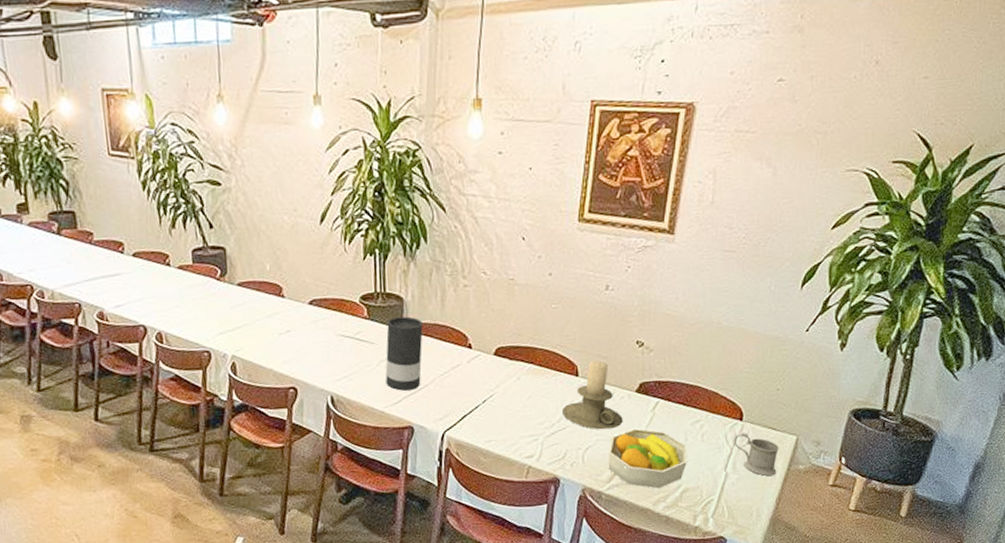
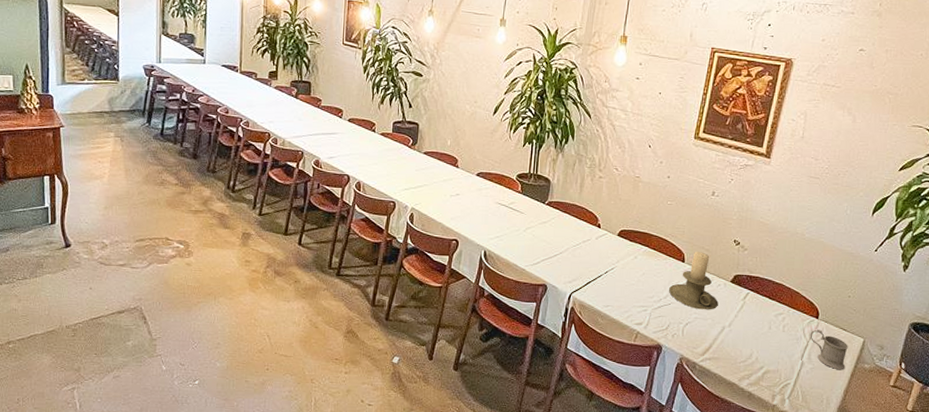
vase: present [385,316,423,391] -> none [529,195,564,255]
fruit bowl: present [608,428,687,489] -> none [703,312,770,367]

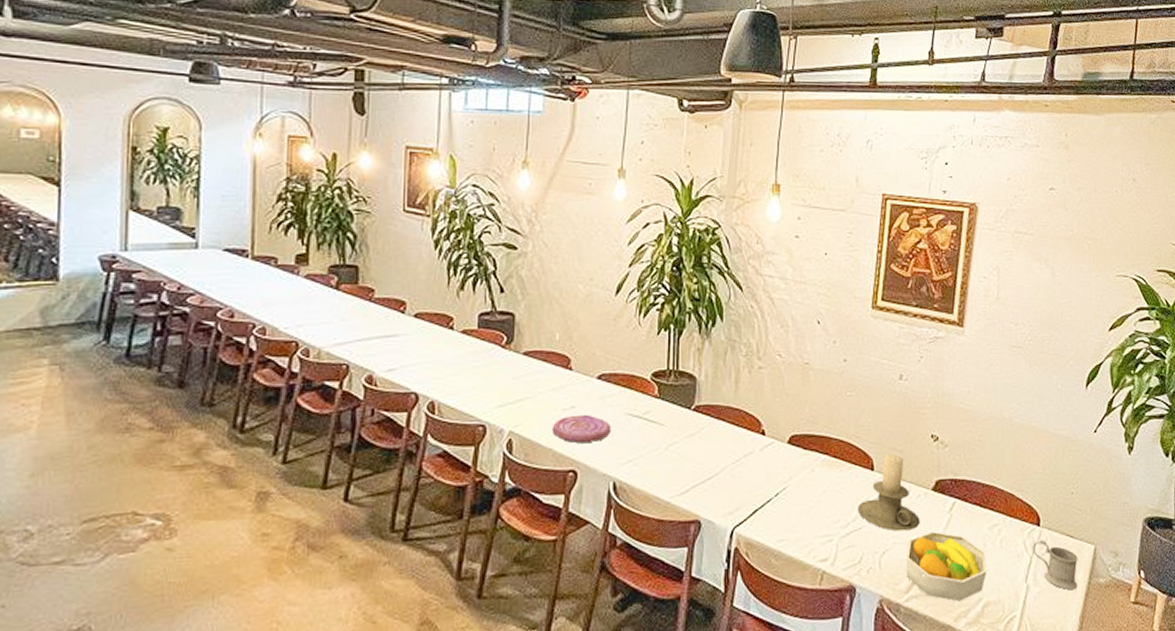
plate: none [442,200,485,221] -> present [552,414,612,443]
fruit bowl: none [703,312,770,367] -> present [905,531,987,602]

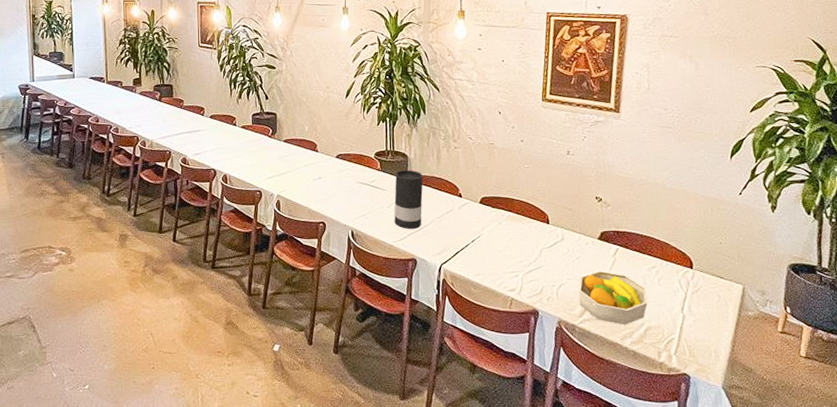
plate: present [552,414,612,443] -> none [306,183,348,203]
vase: none [674,397,715,479] -> present [394,170,423,229]
candle holder: present [858,454,920,532] -> none [538,212,589,270]
mug: present [1032,540,1078,590] -> none [686,279,729,320]

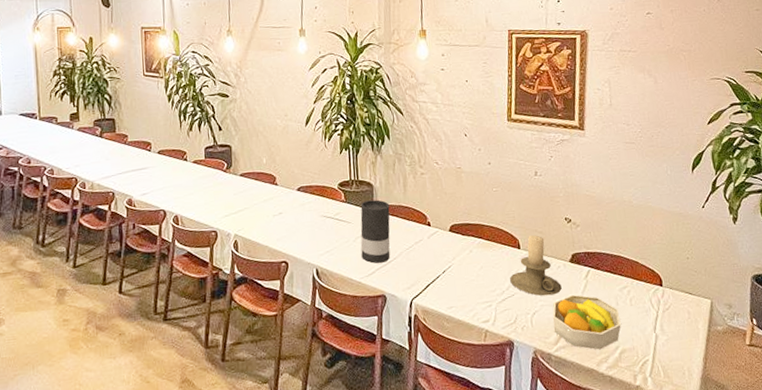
candle holder: none [538,212,589,270] -> present [510,235,562,296]

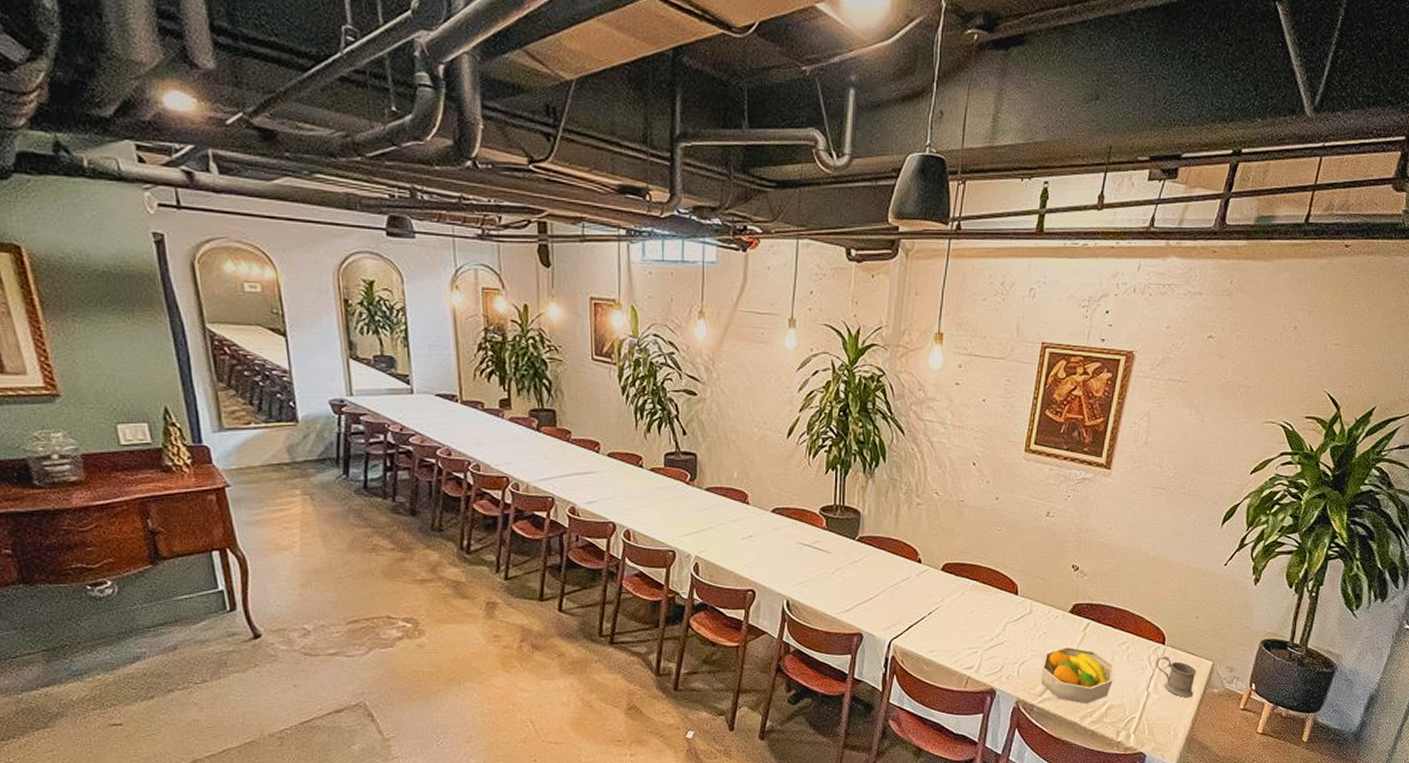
vase: present [360,199,390,264] -> none [839,529,877,599]
candle holder: present [510,235,562,296] -> none [1002,581,1057,646]
mug: none [657,297,699,337] -> present [1156,656,1197,698]

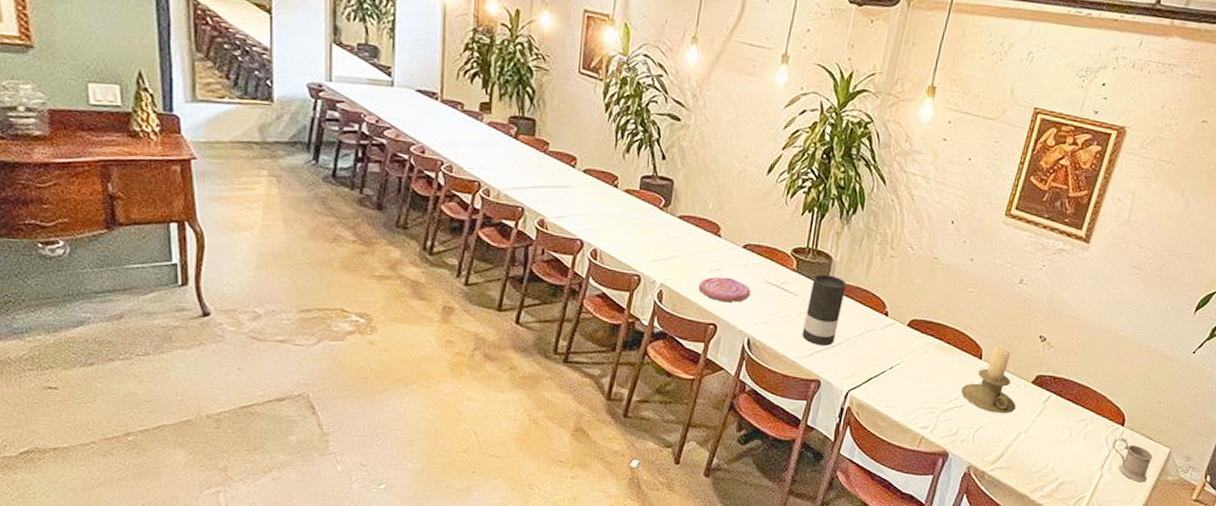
plate: none [732,543,785,567] -> present [698,277,751,302]
vase: none [839,529,877,599] -> present [802,274,846,346]
candle holder: none [1002,581,1057,646] -> present [961,347,1016,414]
fruit bowl: present [1040,646,1114,704] -> none [994,417,1070,478]

